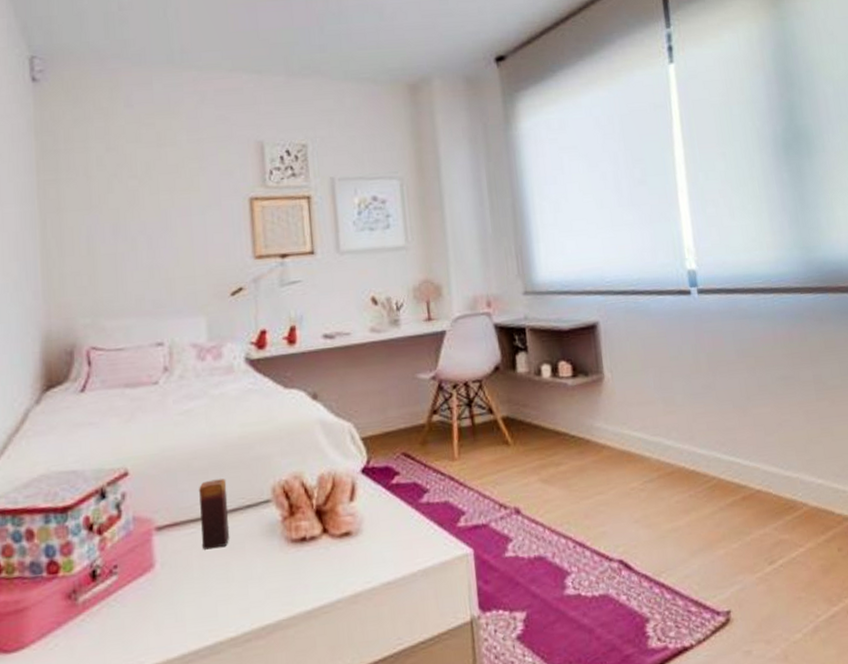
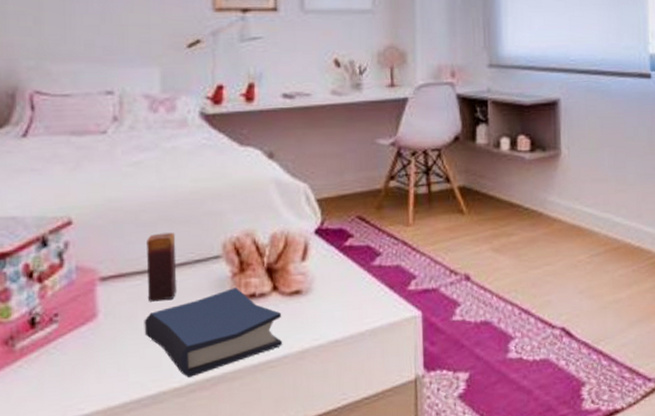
hardback book: none [199,532,336,627] -> present [144,288,283,379]

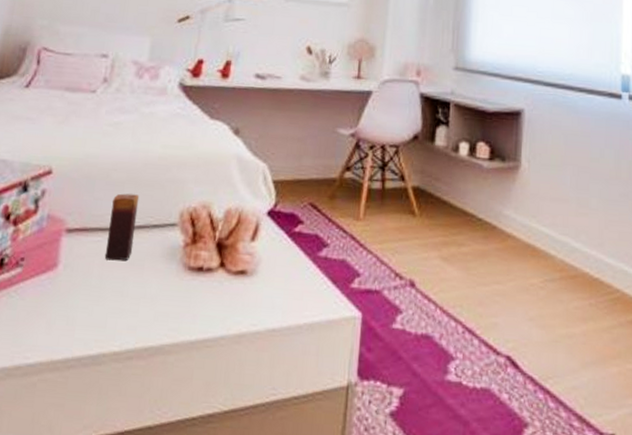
hardback book: present [144,288,283,379] -> none [96,258,225,344]

